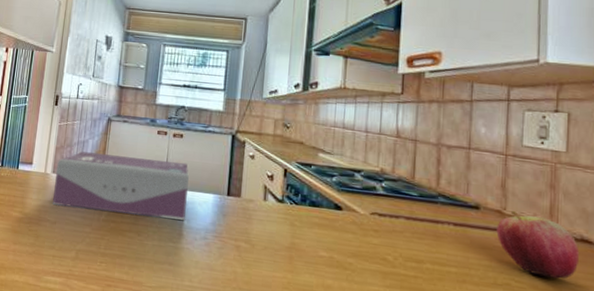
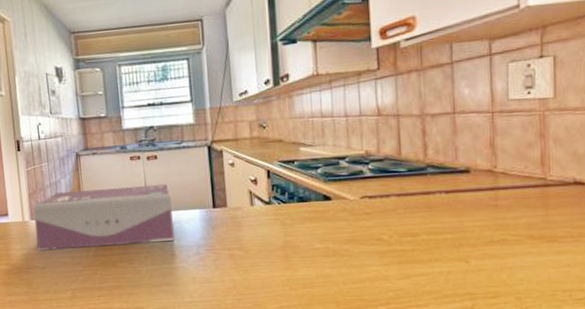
apple: present [496,211,580,279] -> none [488,168,574,226]

